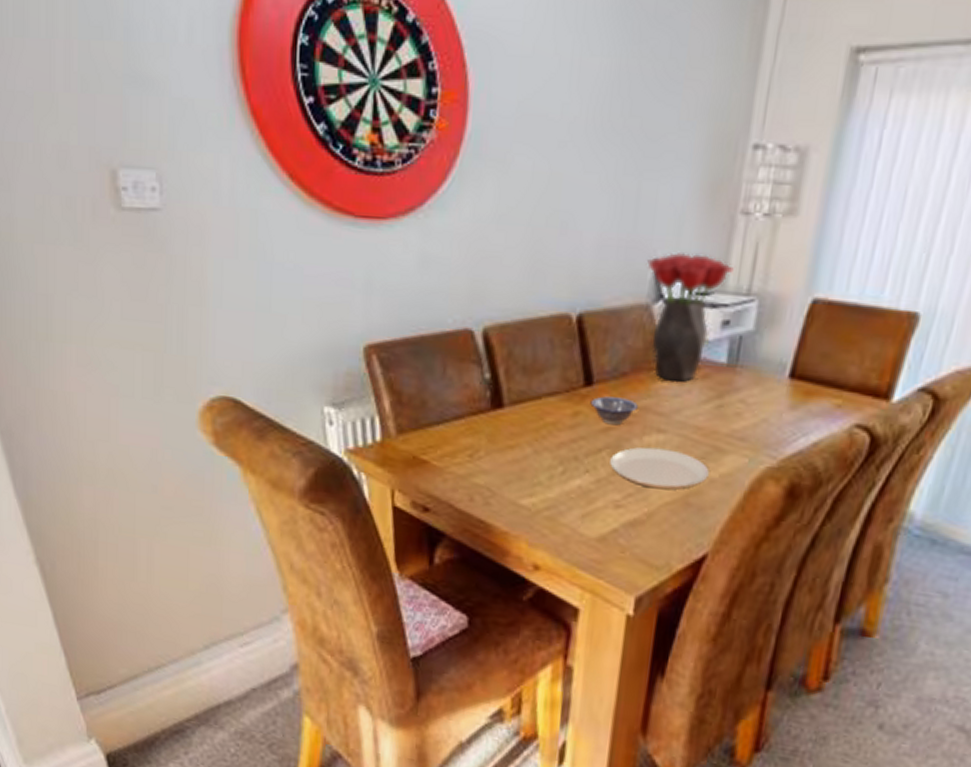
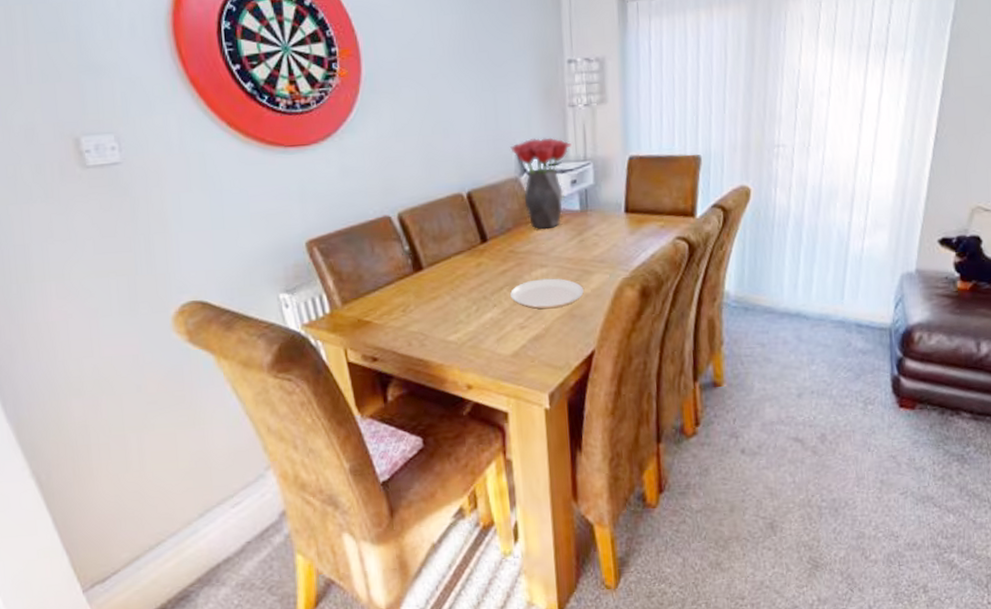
decorative bowl: present [590,396,638,425] -> none [488,247,523,268]

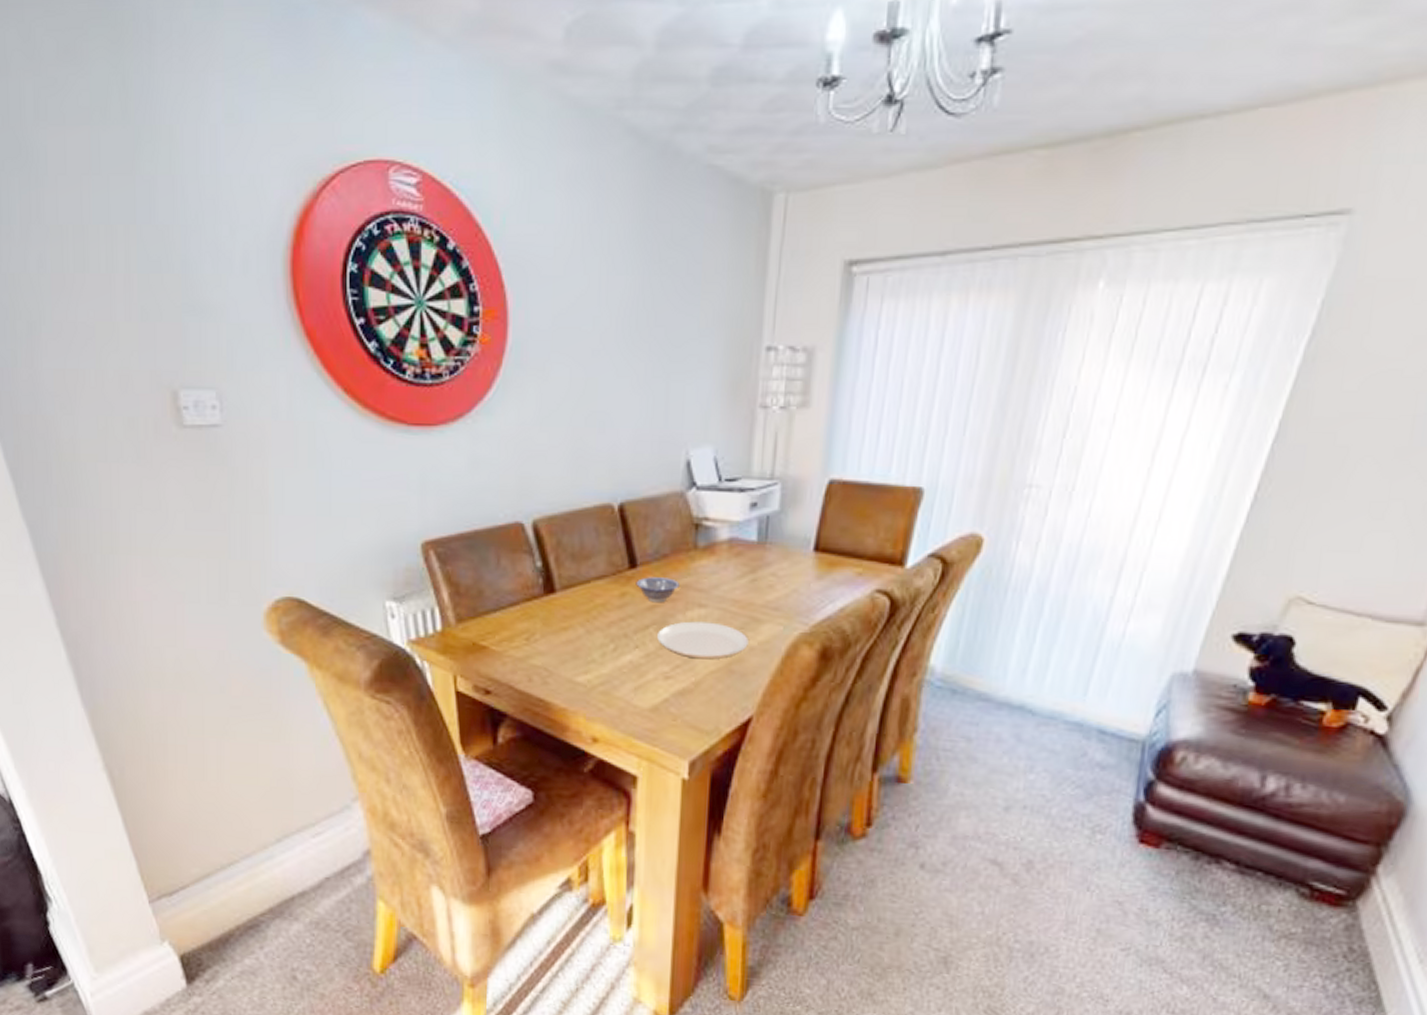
decorative bowl: none [488,247,523,268] -> present [636,577,679,603]
bouquet: present [510,137,572,230] -> none [679,443,757,561]

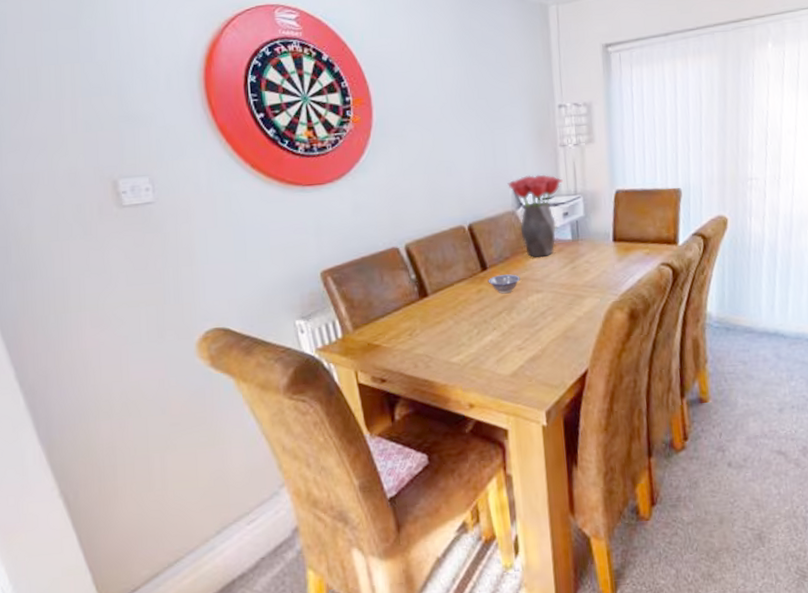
plate: present [657,621,748,660] -> none [509,302,577,332]
bouquet: none [679,443,757,561] -> present [507,174,563,258]

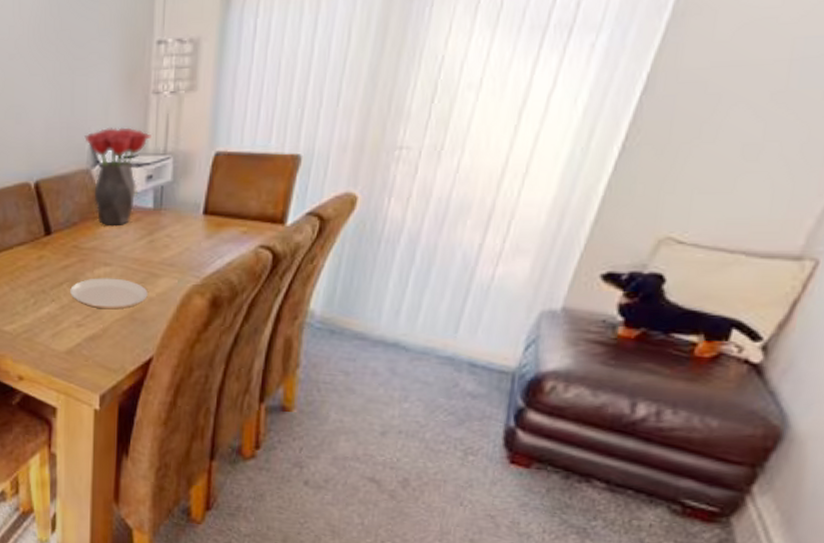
decorative bowl: present [488,274,520,294] -> none [51,242,88,264]
plate: none [509,302,577,332] -> present [70,278,148,310]

